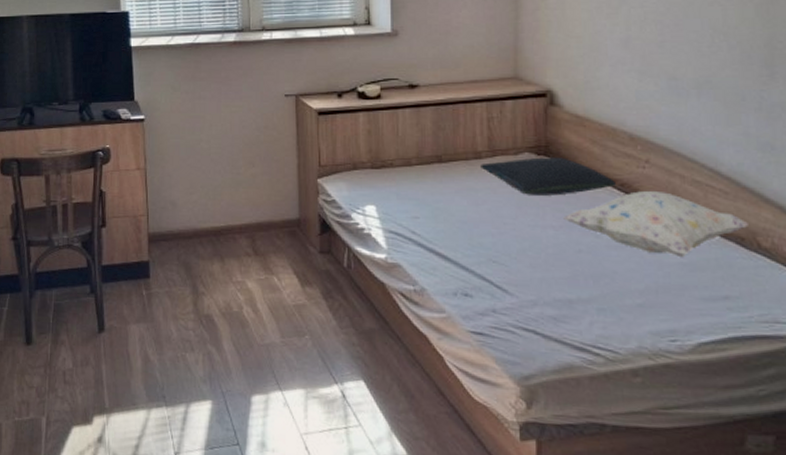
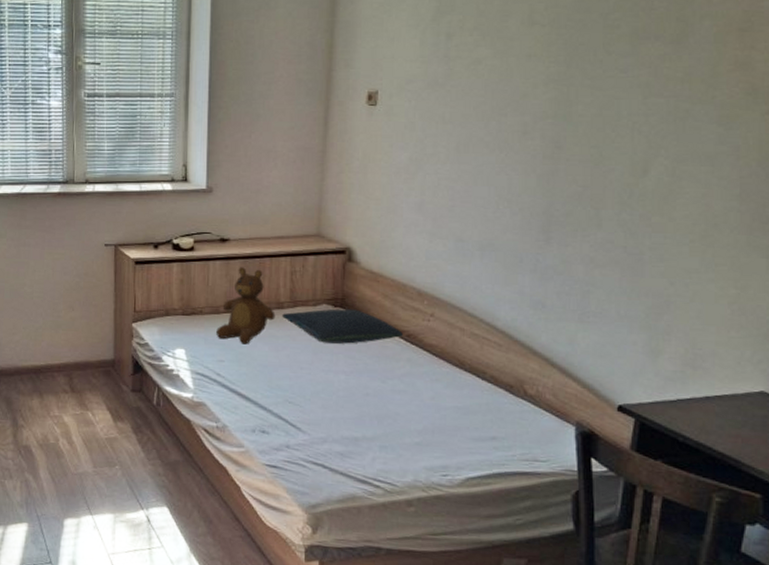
teddy bear: none [409,115,473,199] -> present [216,267,276,345]
decorative pillow: present [563,190,748,257] -> none [354,341,517,401]

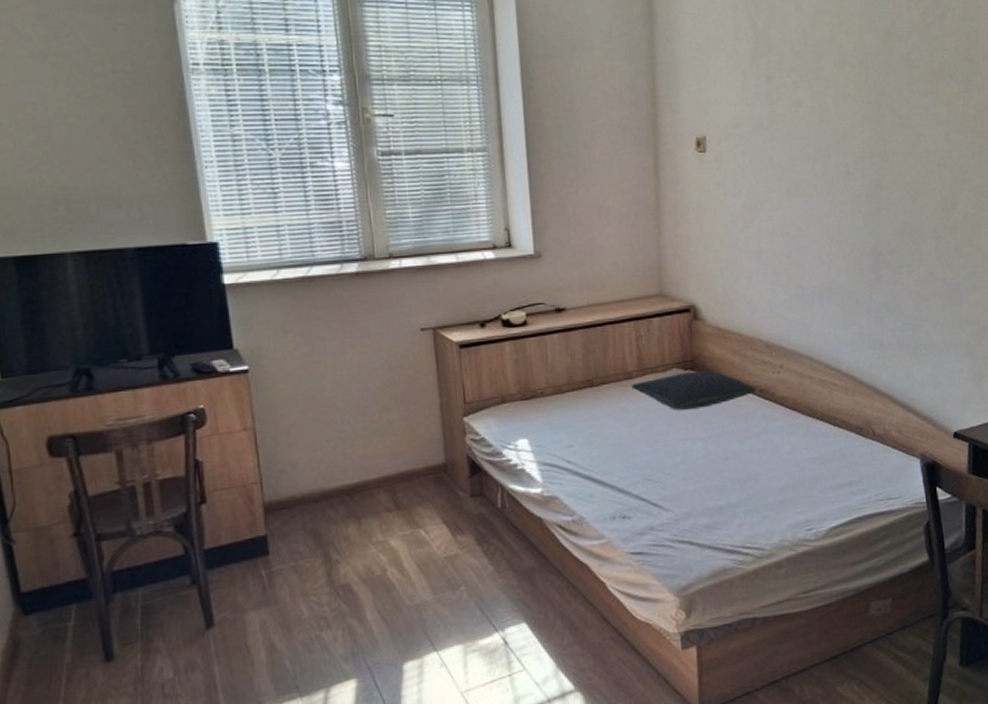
teddy bear: present [216,267,276,345] -> none [561,338,625,424]

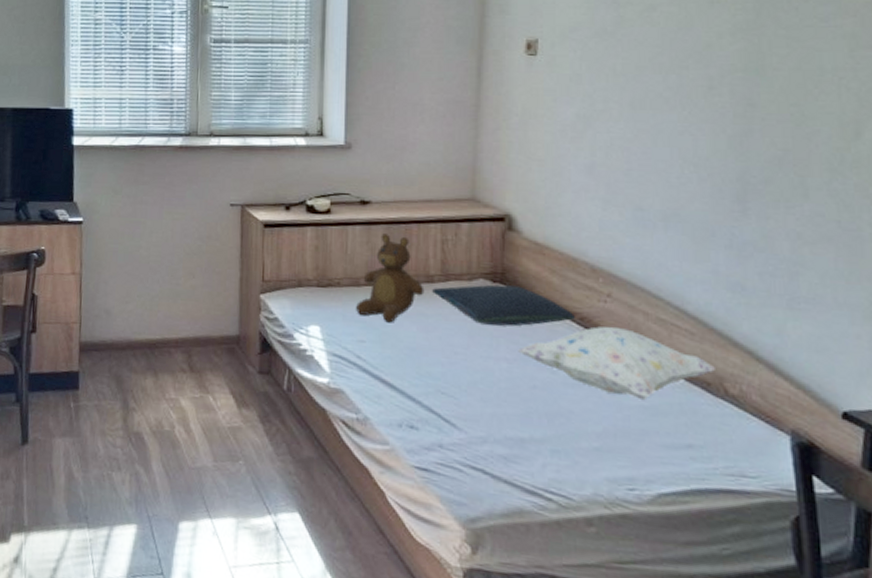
teddy bear: none [561,338,625,424] -> present [356,233,425,323]
decorative pillow: none [711,393,865,452] -> present [518,326,715,400]

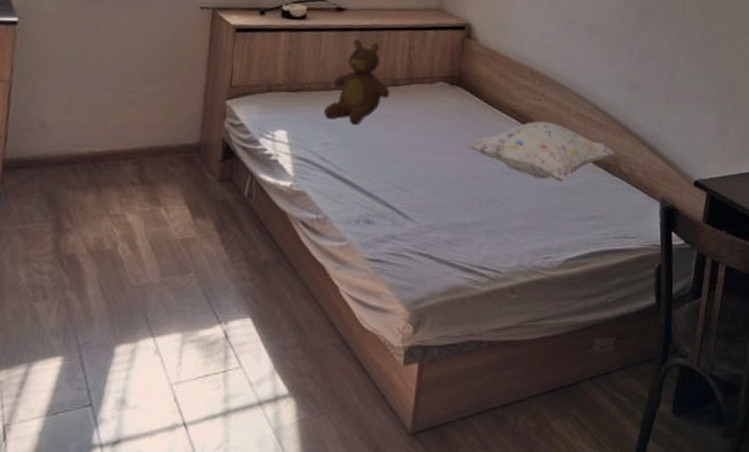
pillow: present [432,284,575,327] -> none [397,87,515,124]

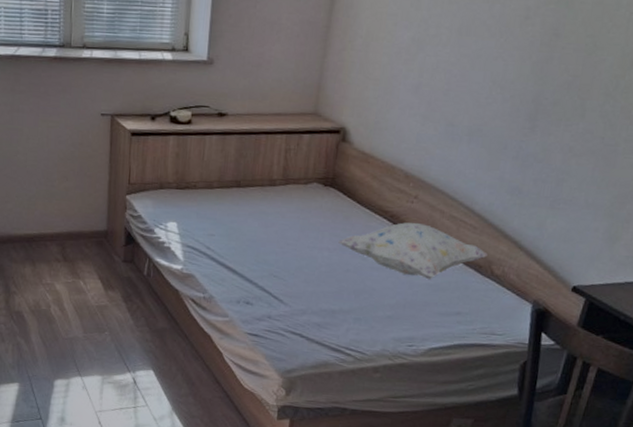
teddy bear: present [324,39,390,125] -> none [208,143,267,220]

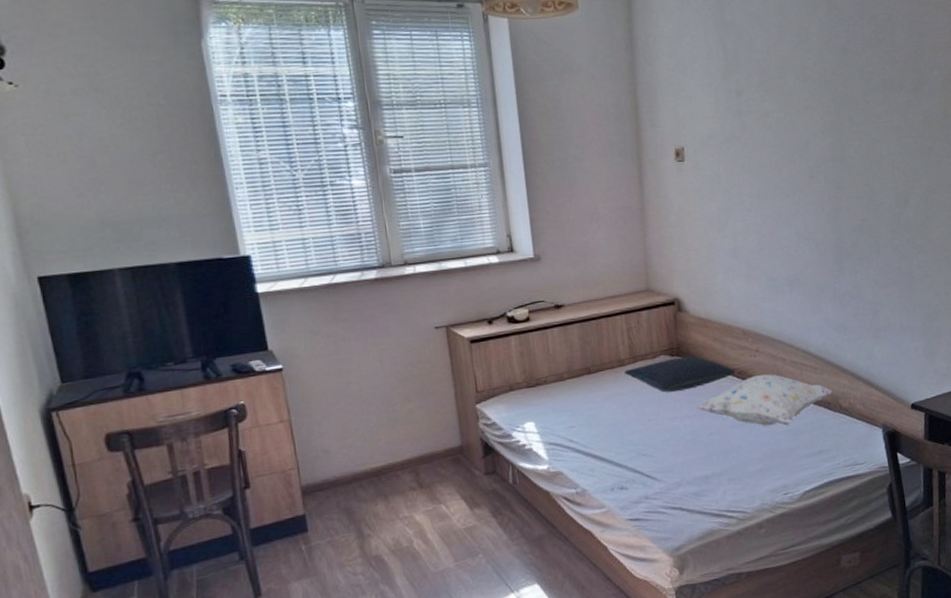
pillow: none [274,187,387,223] -> present [625,356,735,392]

